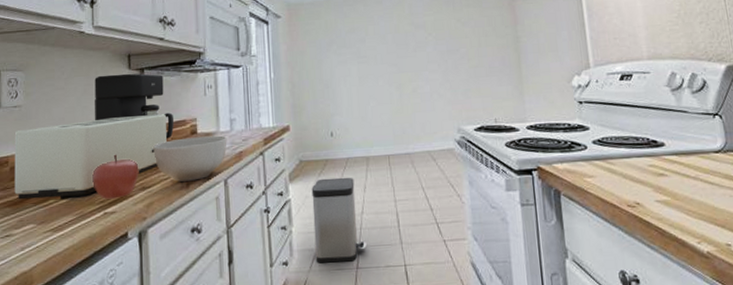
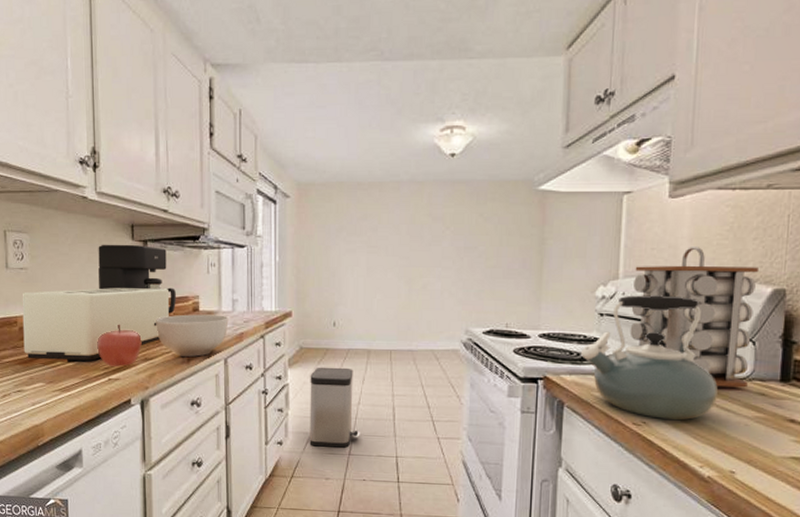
kettle: none [567,79,700,199] -> present [580,295,718,421]
spice rack: none [603,32,724,162] -> present [629,245,758,388]

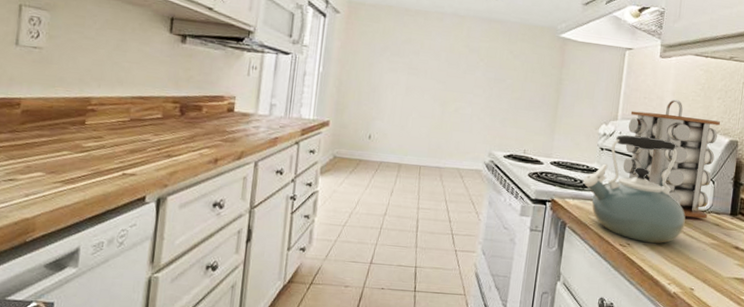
toaster: present [22,288,169,361] -> none [24,73,204,153]
fruit: present [97,324,142,367] -> none [114,117,167,162]
coffee maker: present [98,244,176,314] -> none [125,33,211,112]
bowl: present [156,314,229,357] -> none [184,113,264,158]
pedal bin: present [309,367,360,448] -> none [333,176,384,257]

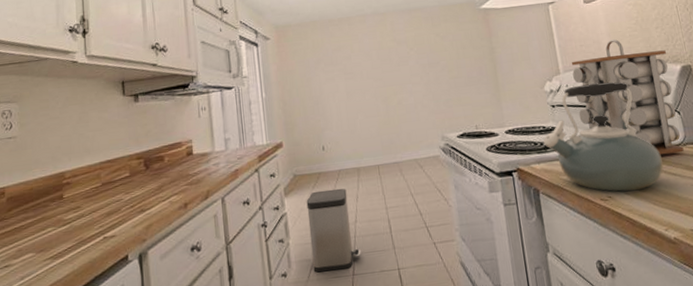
pedal bin: none [333,176,384,257] -> present [306,188,361,273]

